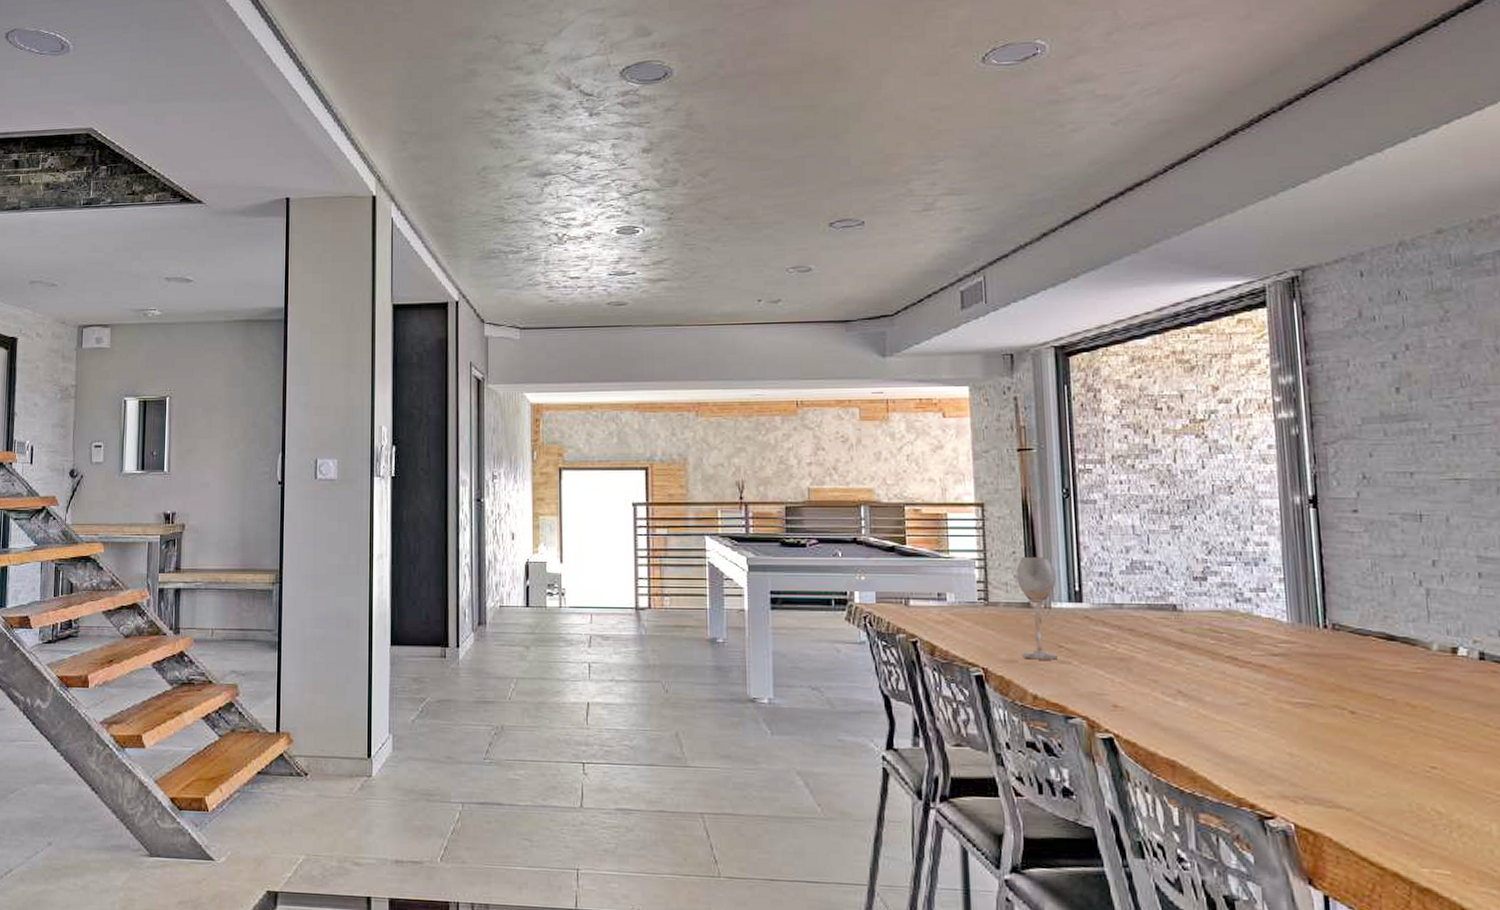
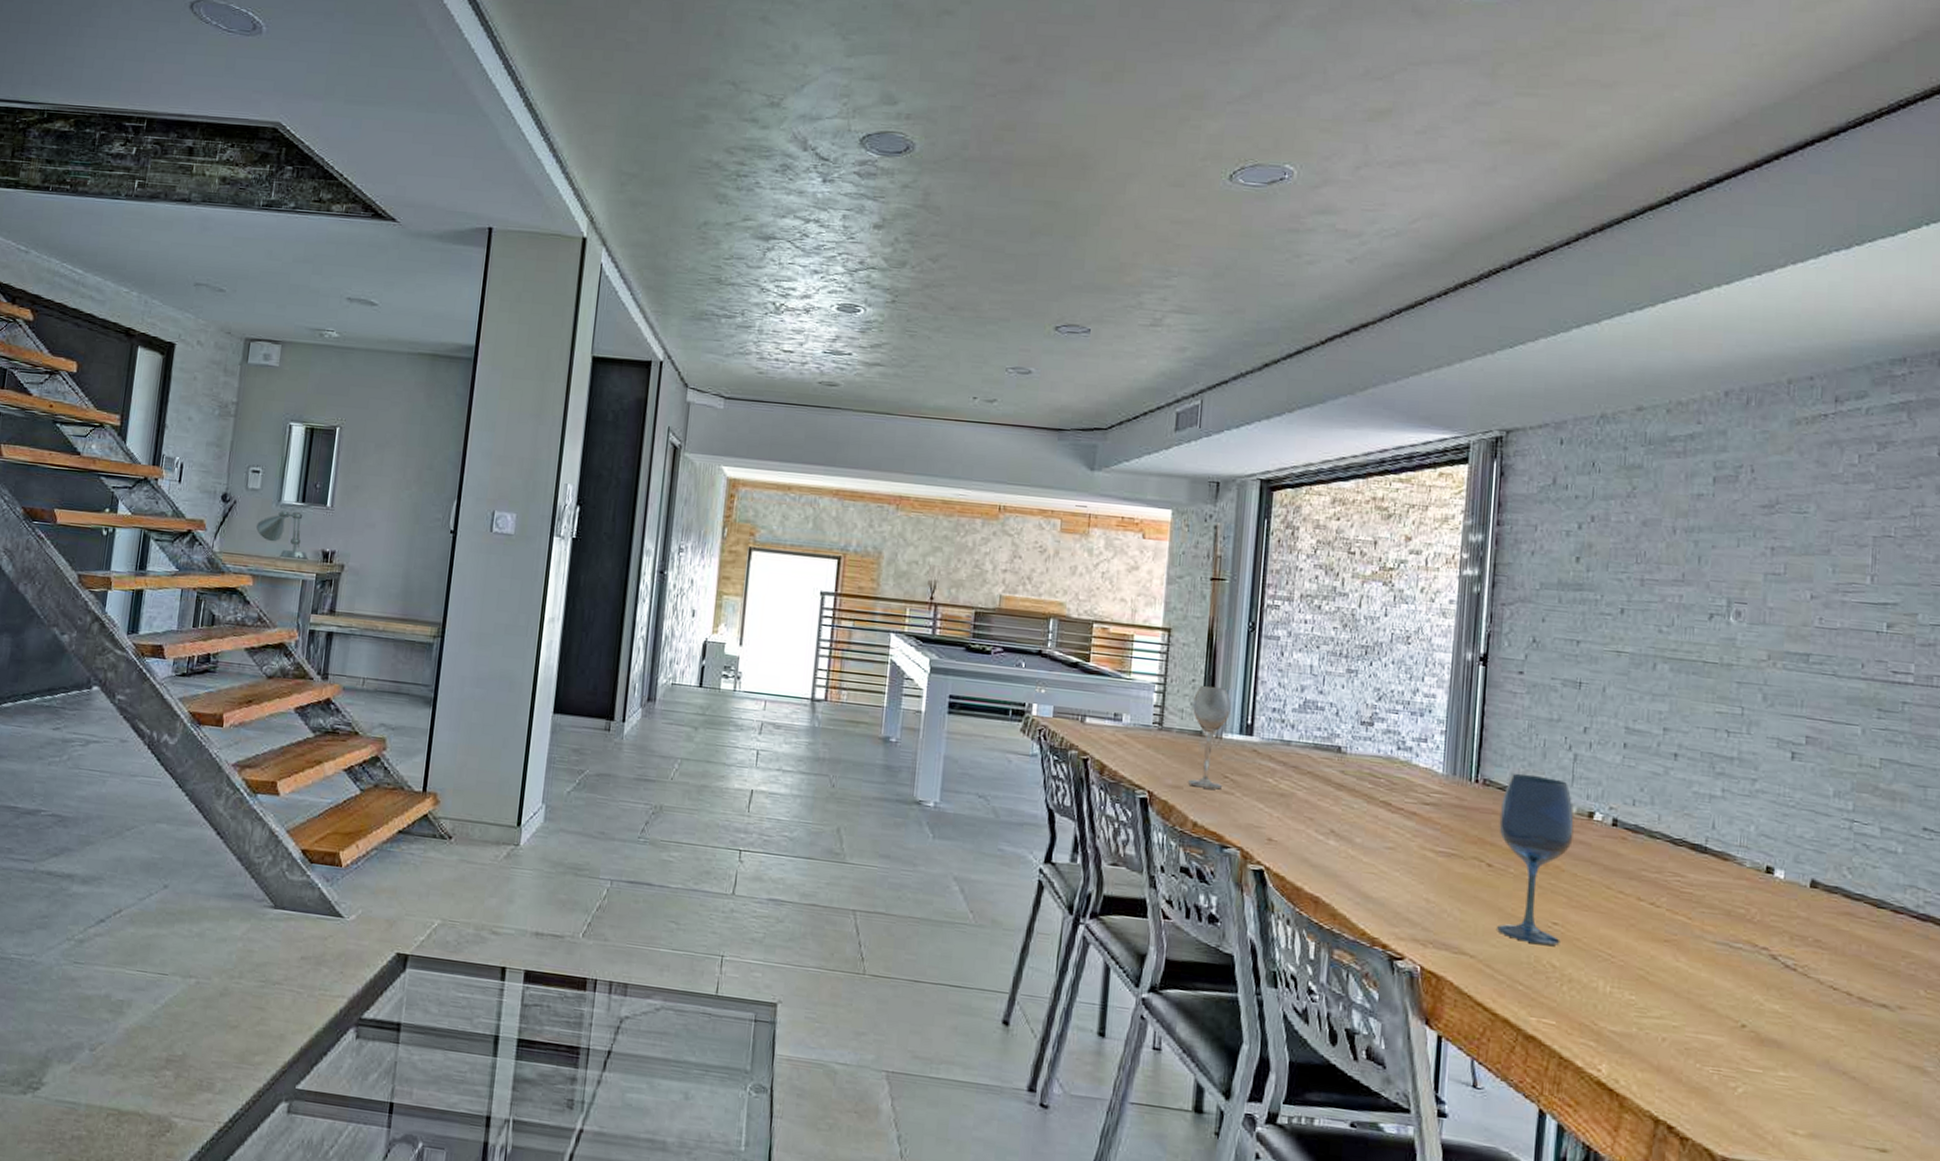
desk lamp: none [103,479,152,524] -> present [257,511,309,560]
wineglass: none [1355,614,1442,792] -> present [1496,773,1574,946]

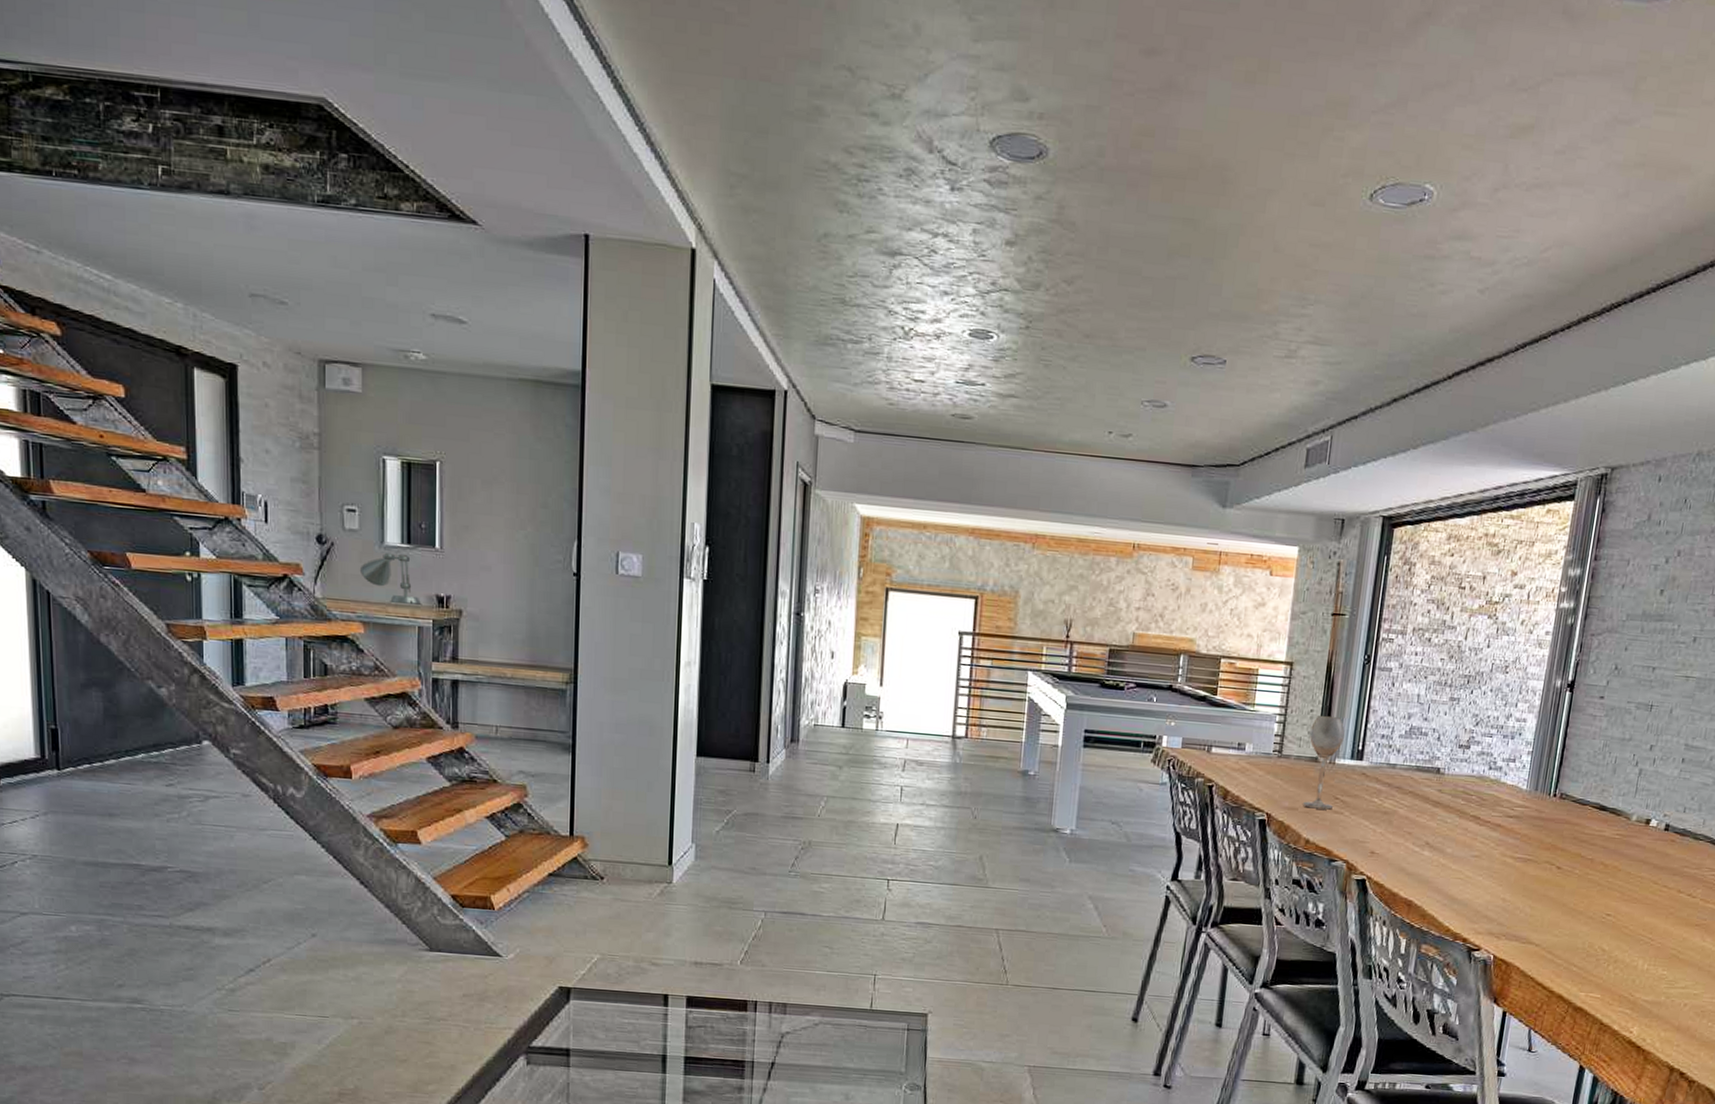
wineglass: present [1496,773,1574,946] -> none [1559,787,1634,934]

